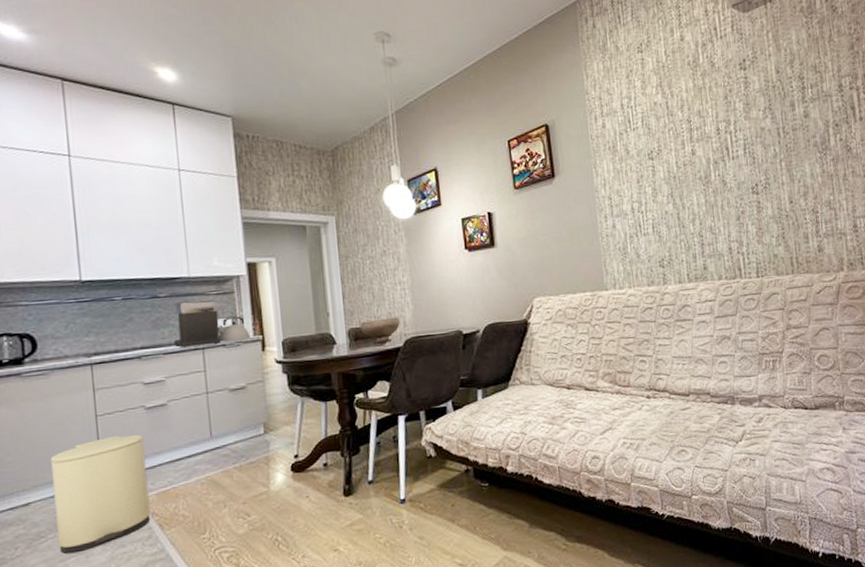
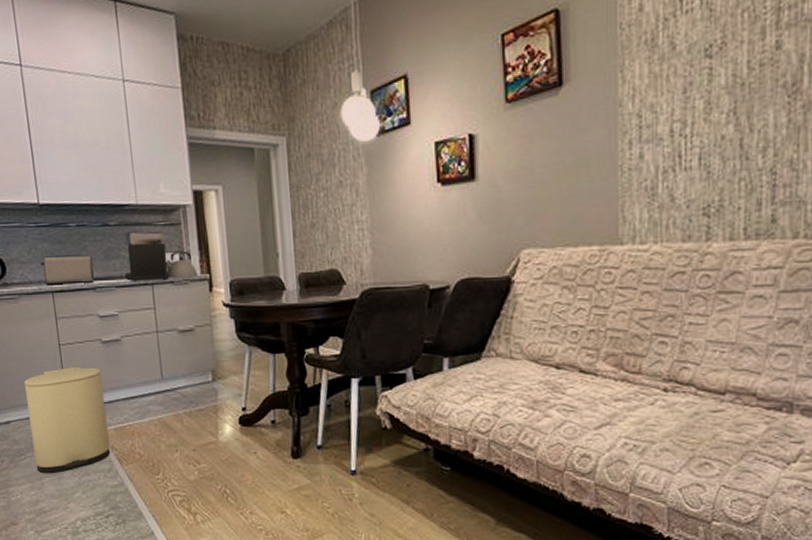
toaster: none [79,325,140,359] -> present [40,254,94,287]
bowl: present [360,317,400,344] -> none [312,263,356,293]

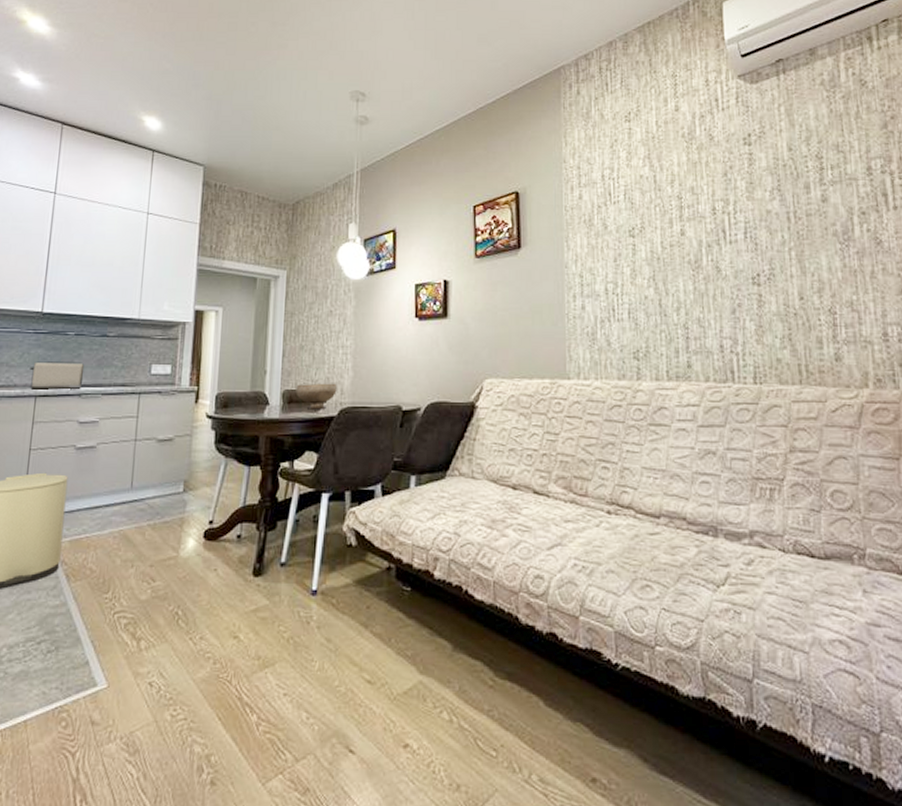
coffee maker: present [124,231,169,283] -> none [113,343,161,391]
kettle: present [165,251,198,278] -> none [155,363,187,389]
bowl: none [312,263,356,293] -> present [296,383,337,410]

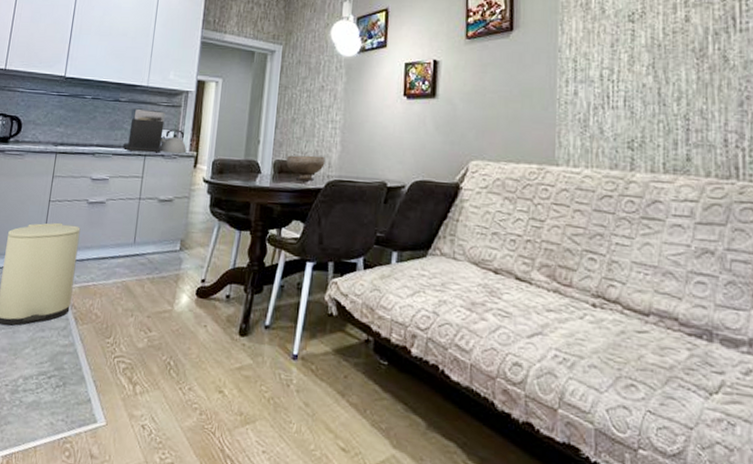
toaster: present [30,361,85,391] -> none [52,121,99,150]
coffee maker: none [113,343,161,391] -> present [122,108,166,153]
kettle: none [155,363,187,389] -> present [160,129,187,154]

